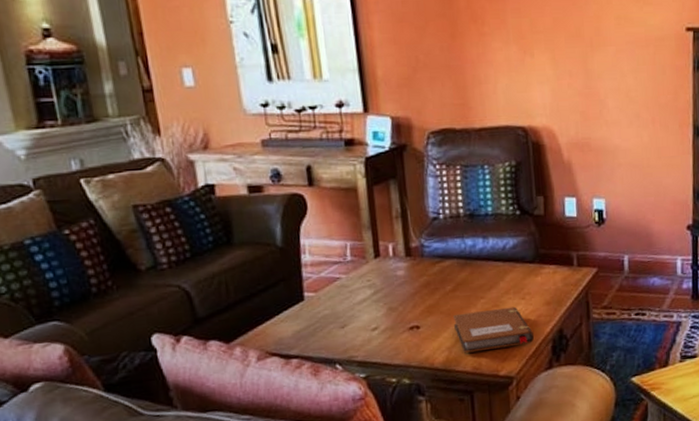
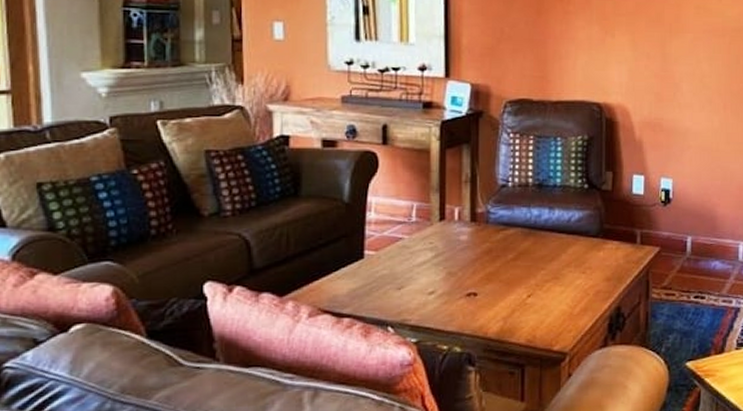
notebook: present [453,306,535,353] -> none [512,280,592,325]

